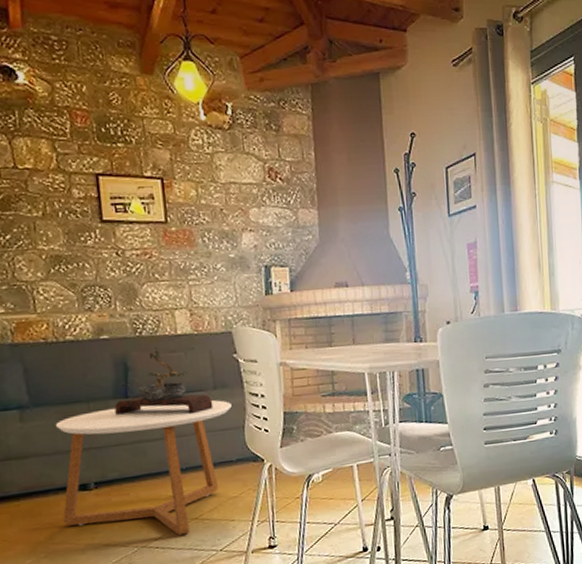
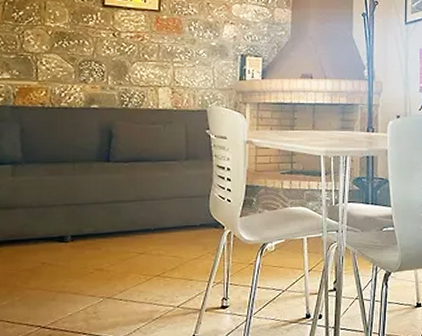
coffee table: present [55,400,232,536] -> none [40,169,200,290]
bonsai tree: present [114,347,213,415] -> none [97,119,184,181]

